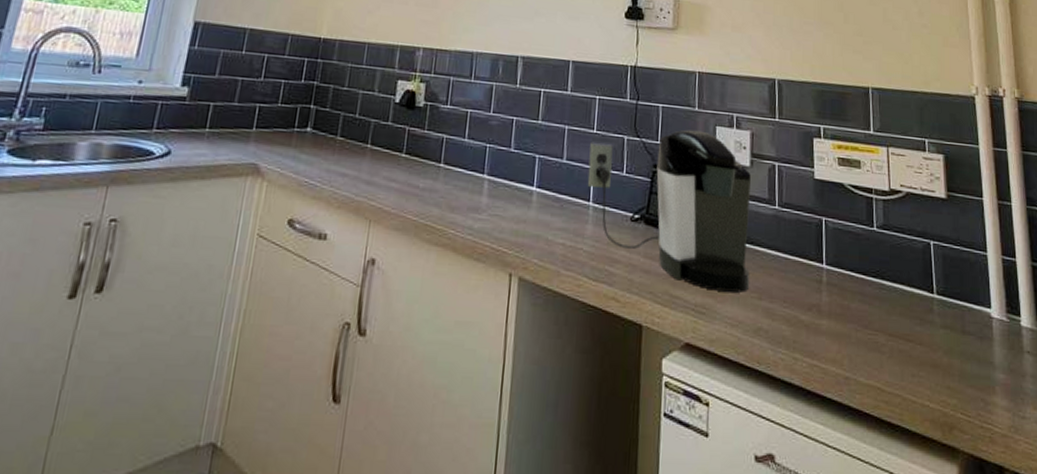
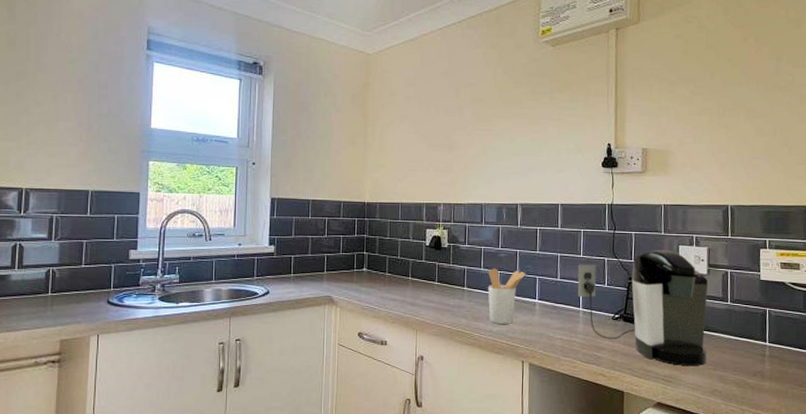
utensil holder: none [469,139,523,219] -> present [488,268,526,324]

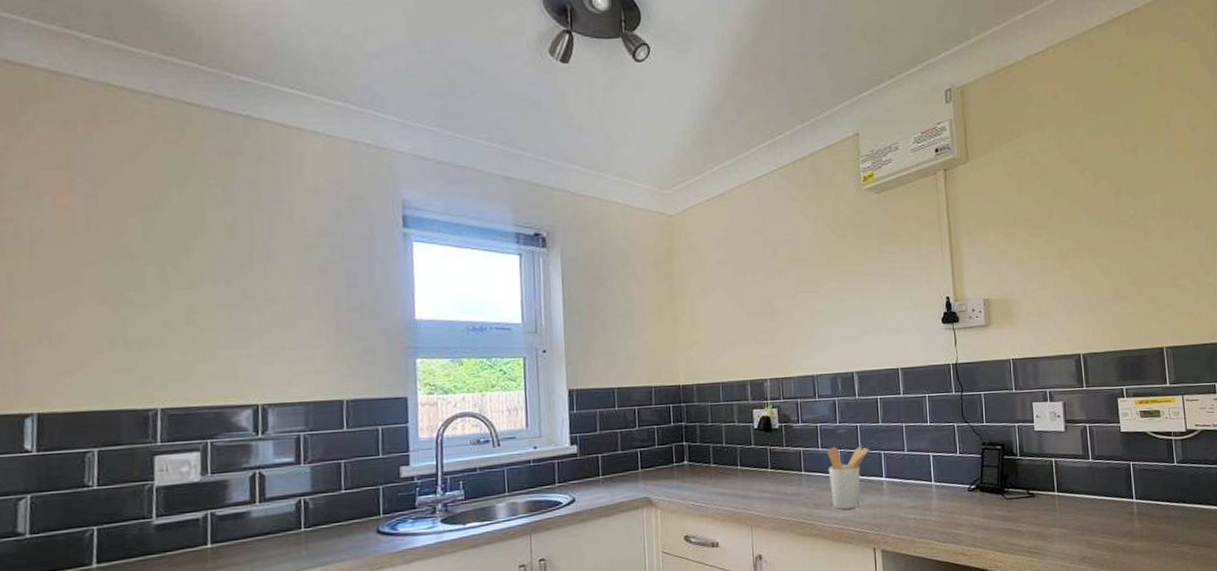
coffee maker: present [577,250,708,366] -> none [926,408,1073,535]

